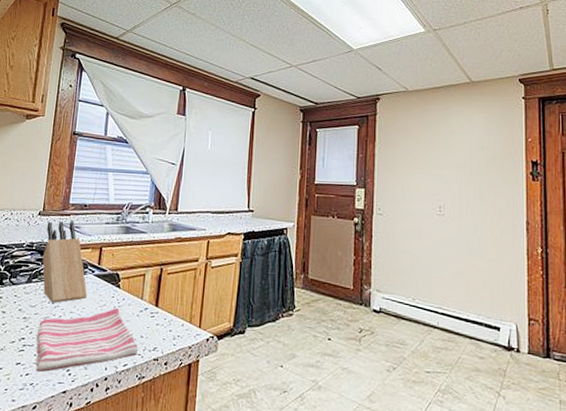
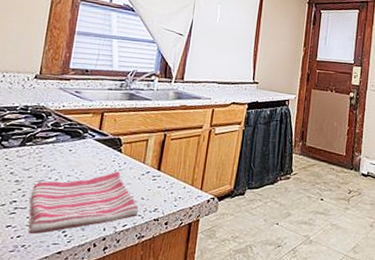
knife block: present [42,221,88,303] -> none [37,85,87,167]

